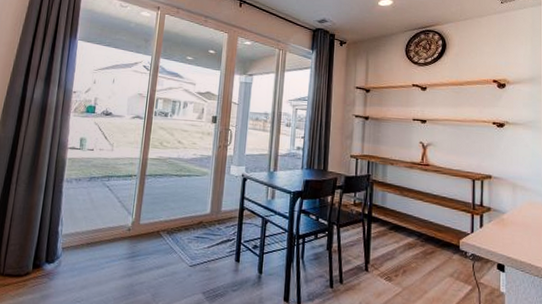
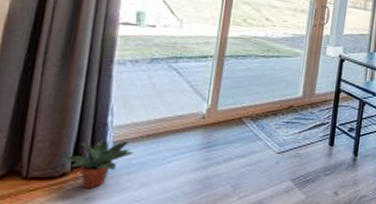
potted plant: none [27,245,77,288] -> present [62,140,135,189]

